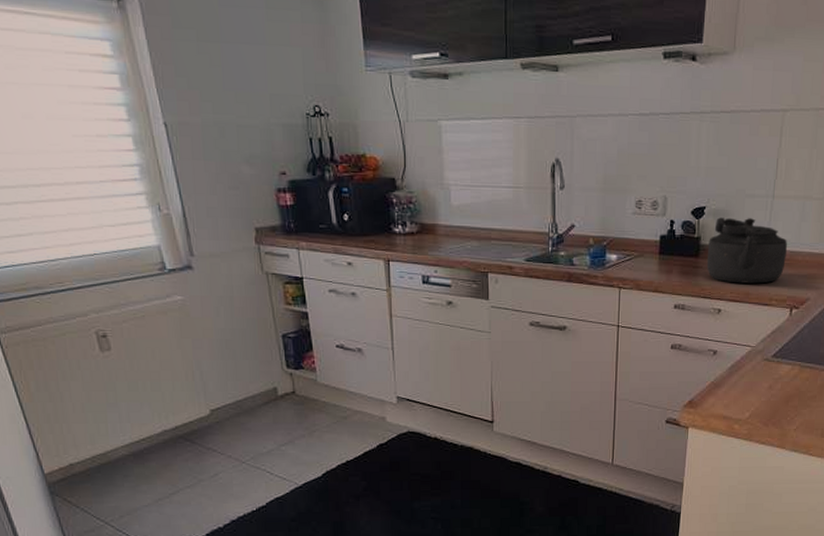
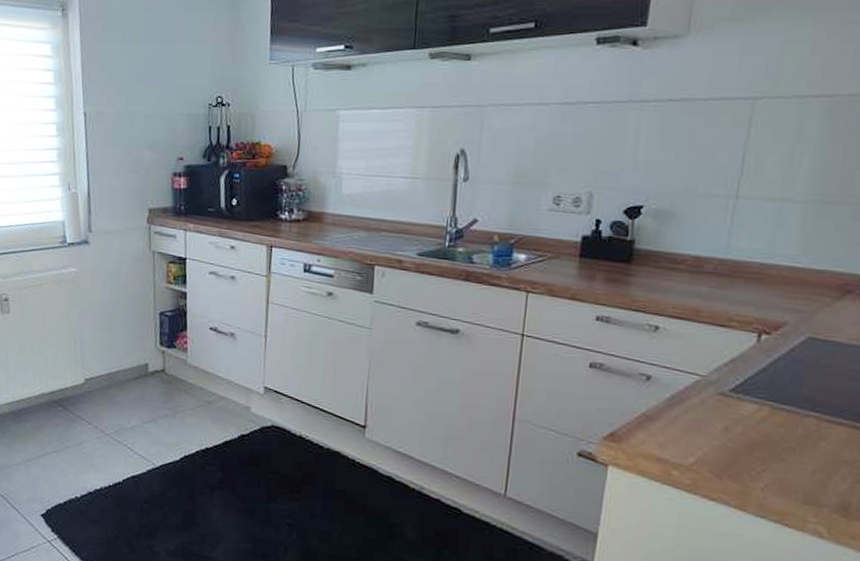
kettle: present [706,217,788,284] -> none [641,219,757,300]

